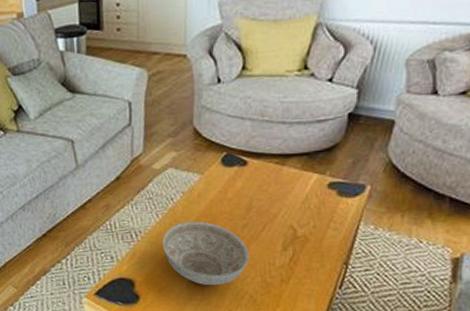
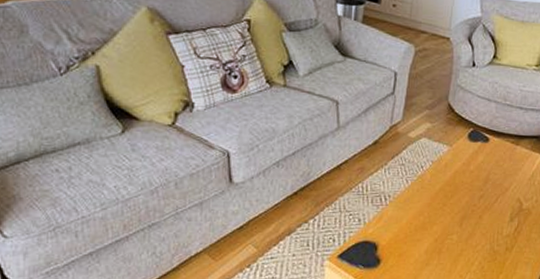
decorative bowl: present [162,221,249,286] -> none [408,189,482,252]

